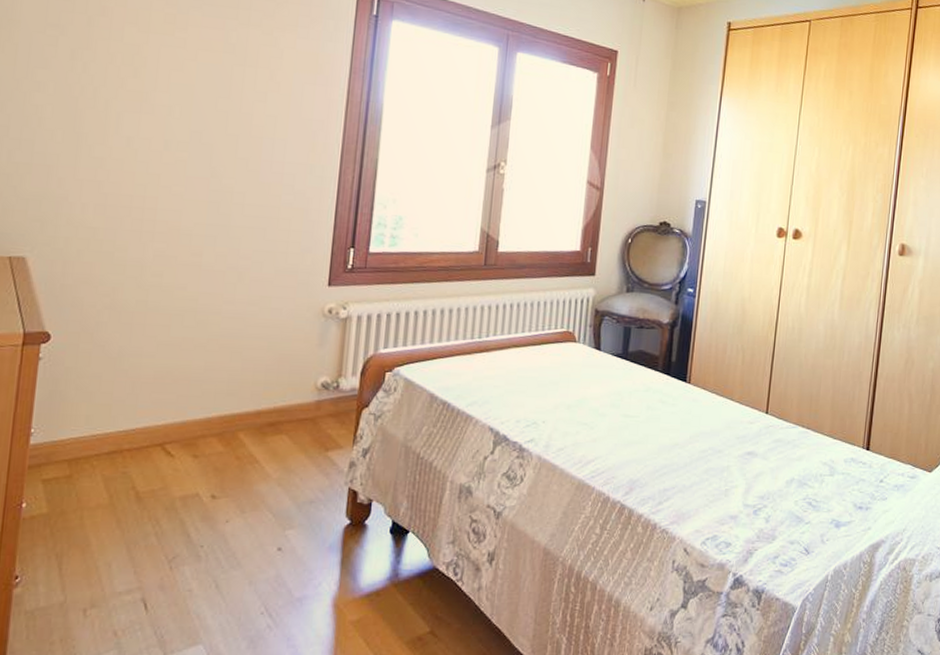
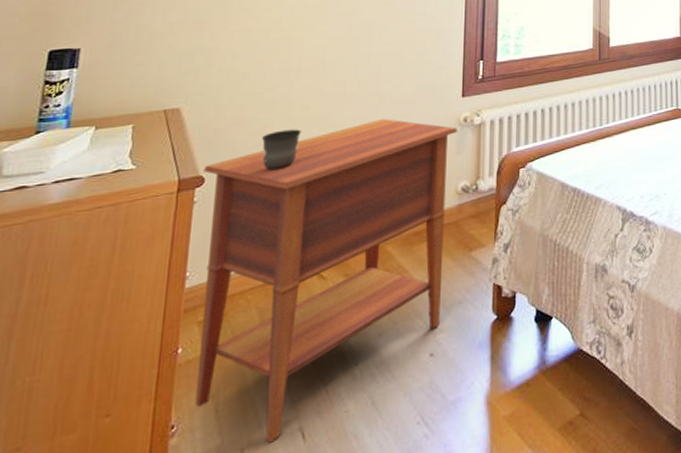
nightstand: none [38,297,322,608] -> present [194,118,458,443]
mug: none [111,295,153,337] -> present [262,129,302,171]

